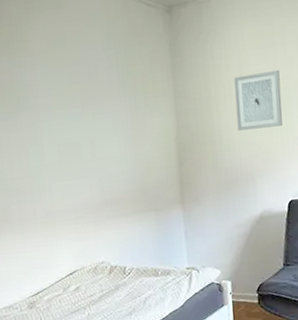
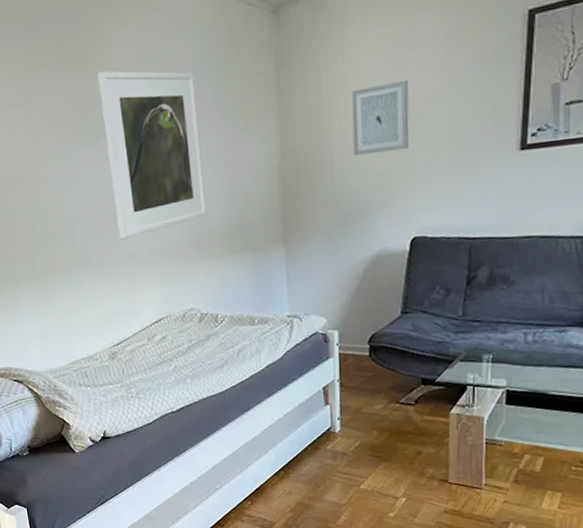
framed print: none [18,55,115,199] -> present [97,71,208,239]

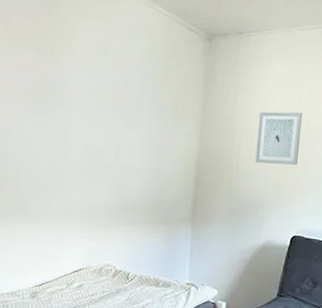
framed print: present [97,71,208,239] -> none [56,56,139,195]

